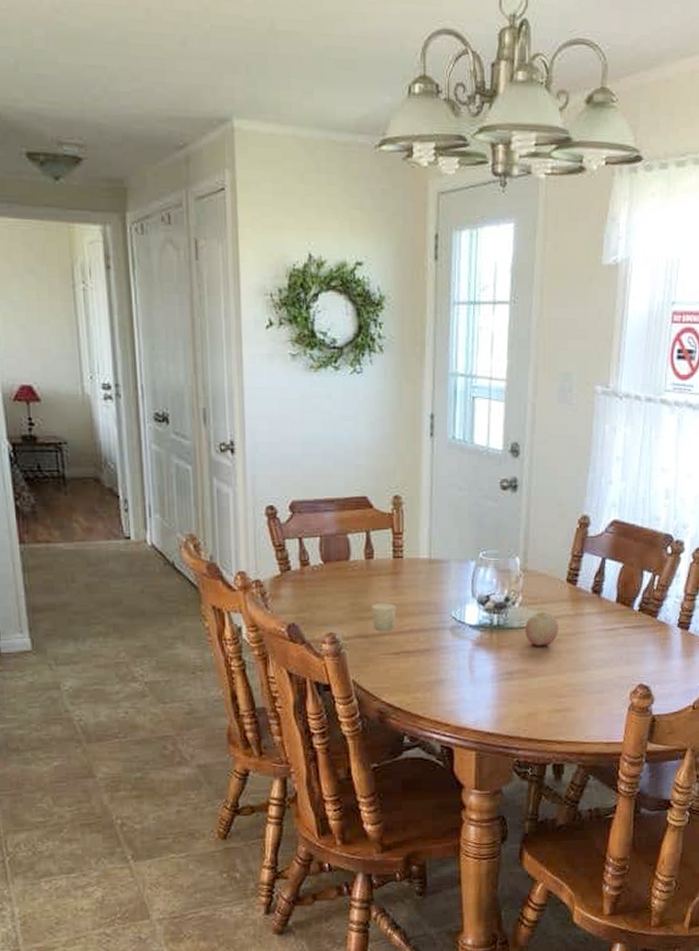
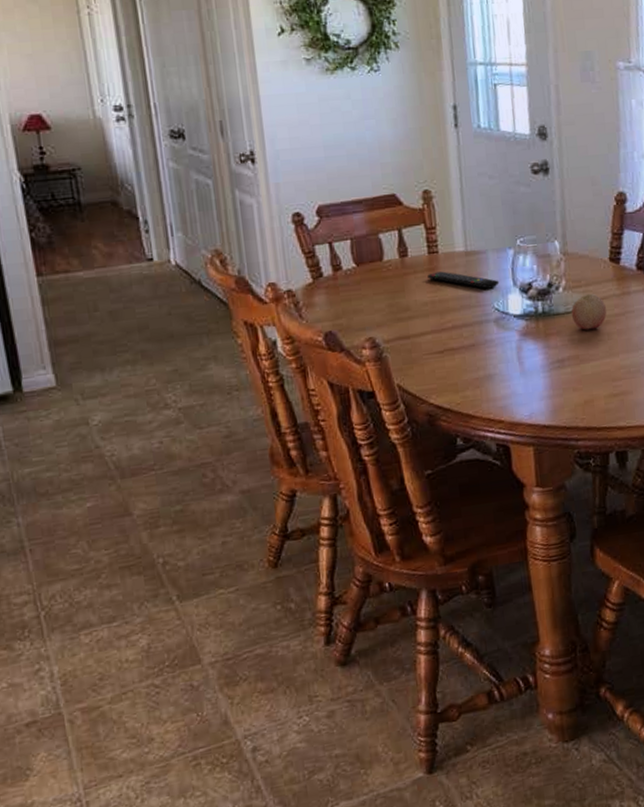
candle: present [372,603,396,632] -> none [410,301,437,332]
remote control: none [391,576,459,597] -> present [427,271,500,289]

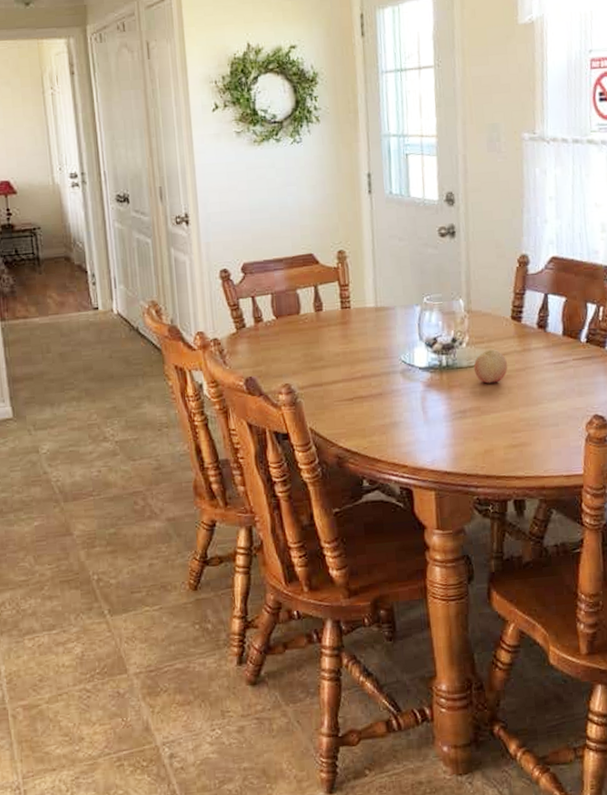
remote control: present [427,271,500,289] -> none [340,325,407,343]

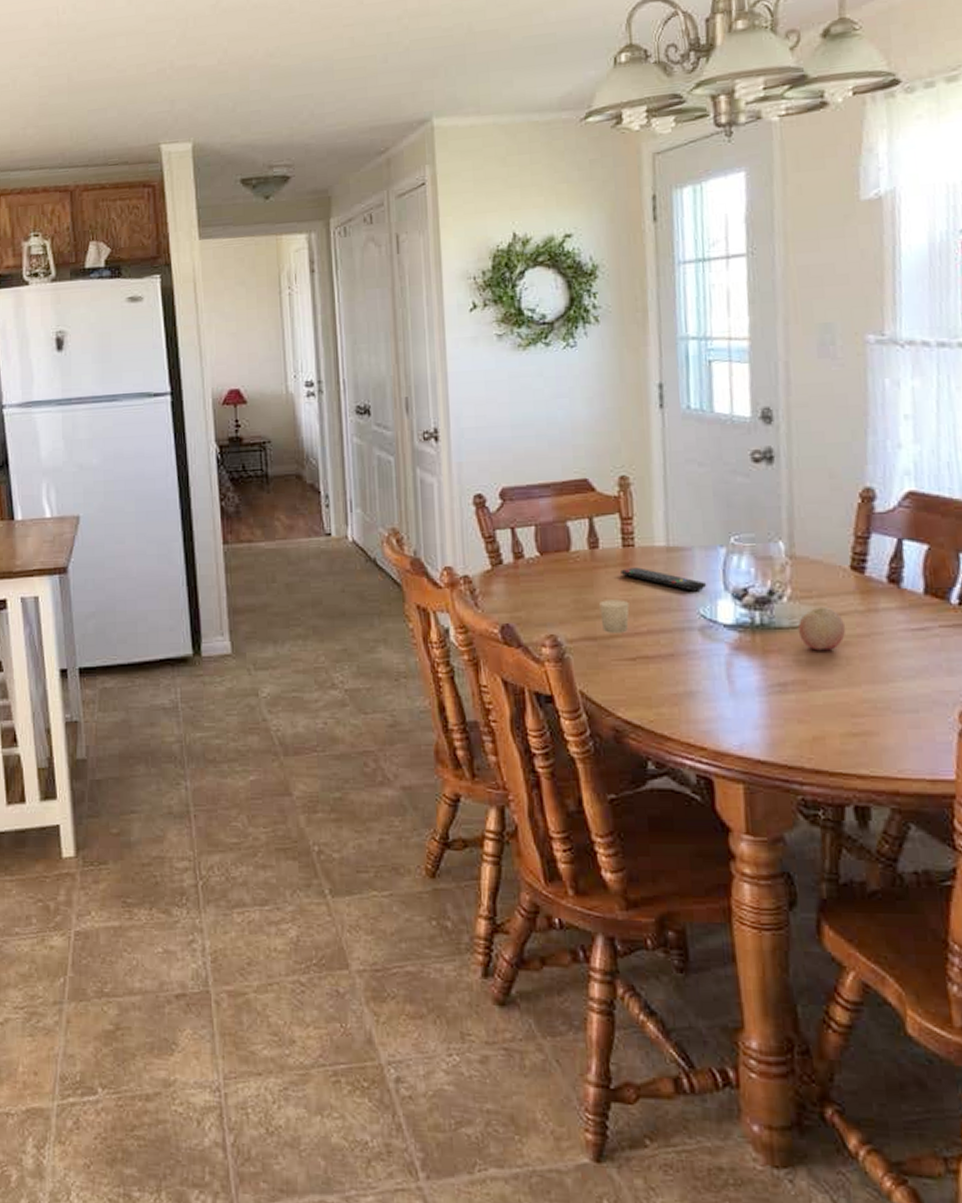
candle: none [324,352,348,380] -> present [599,600,630,633]
remote control: none [340,325,407,343] -> present [620,567,707,592]

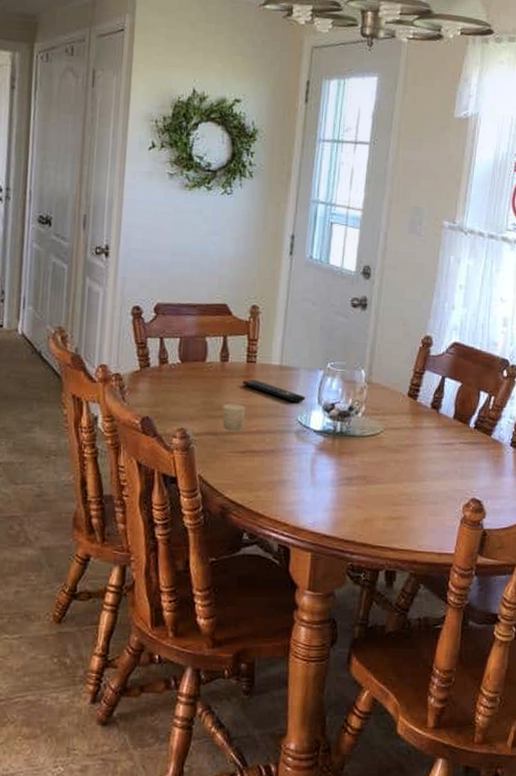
fruit: present [797,606,846,651] -> none [365,422,399,455]

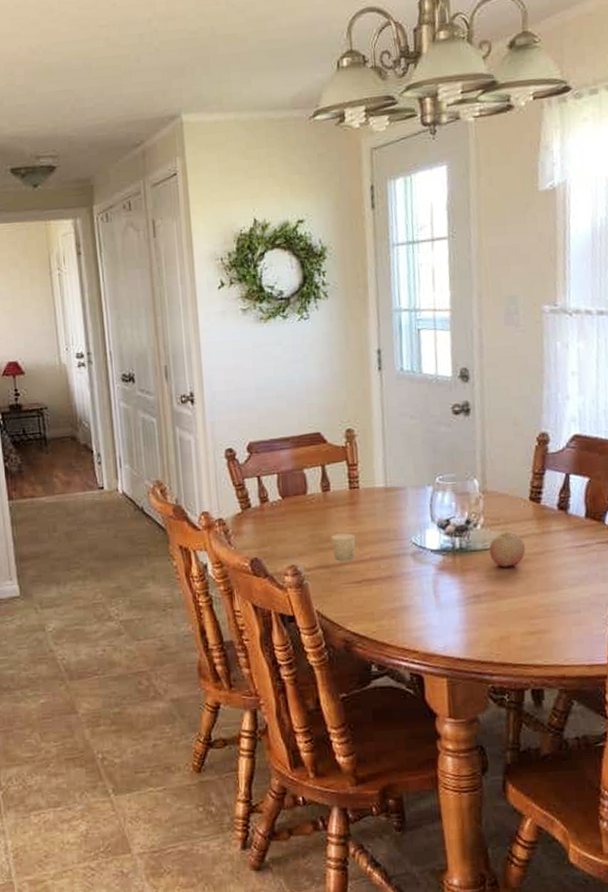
remote control: present [243,379,306,403] -> none [348,505,418,524]
fruit: none [365,422,399,455] -> present [488,531,526,568]

